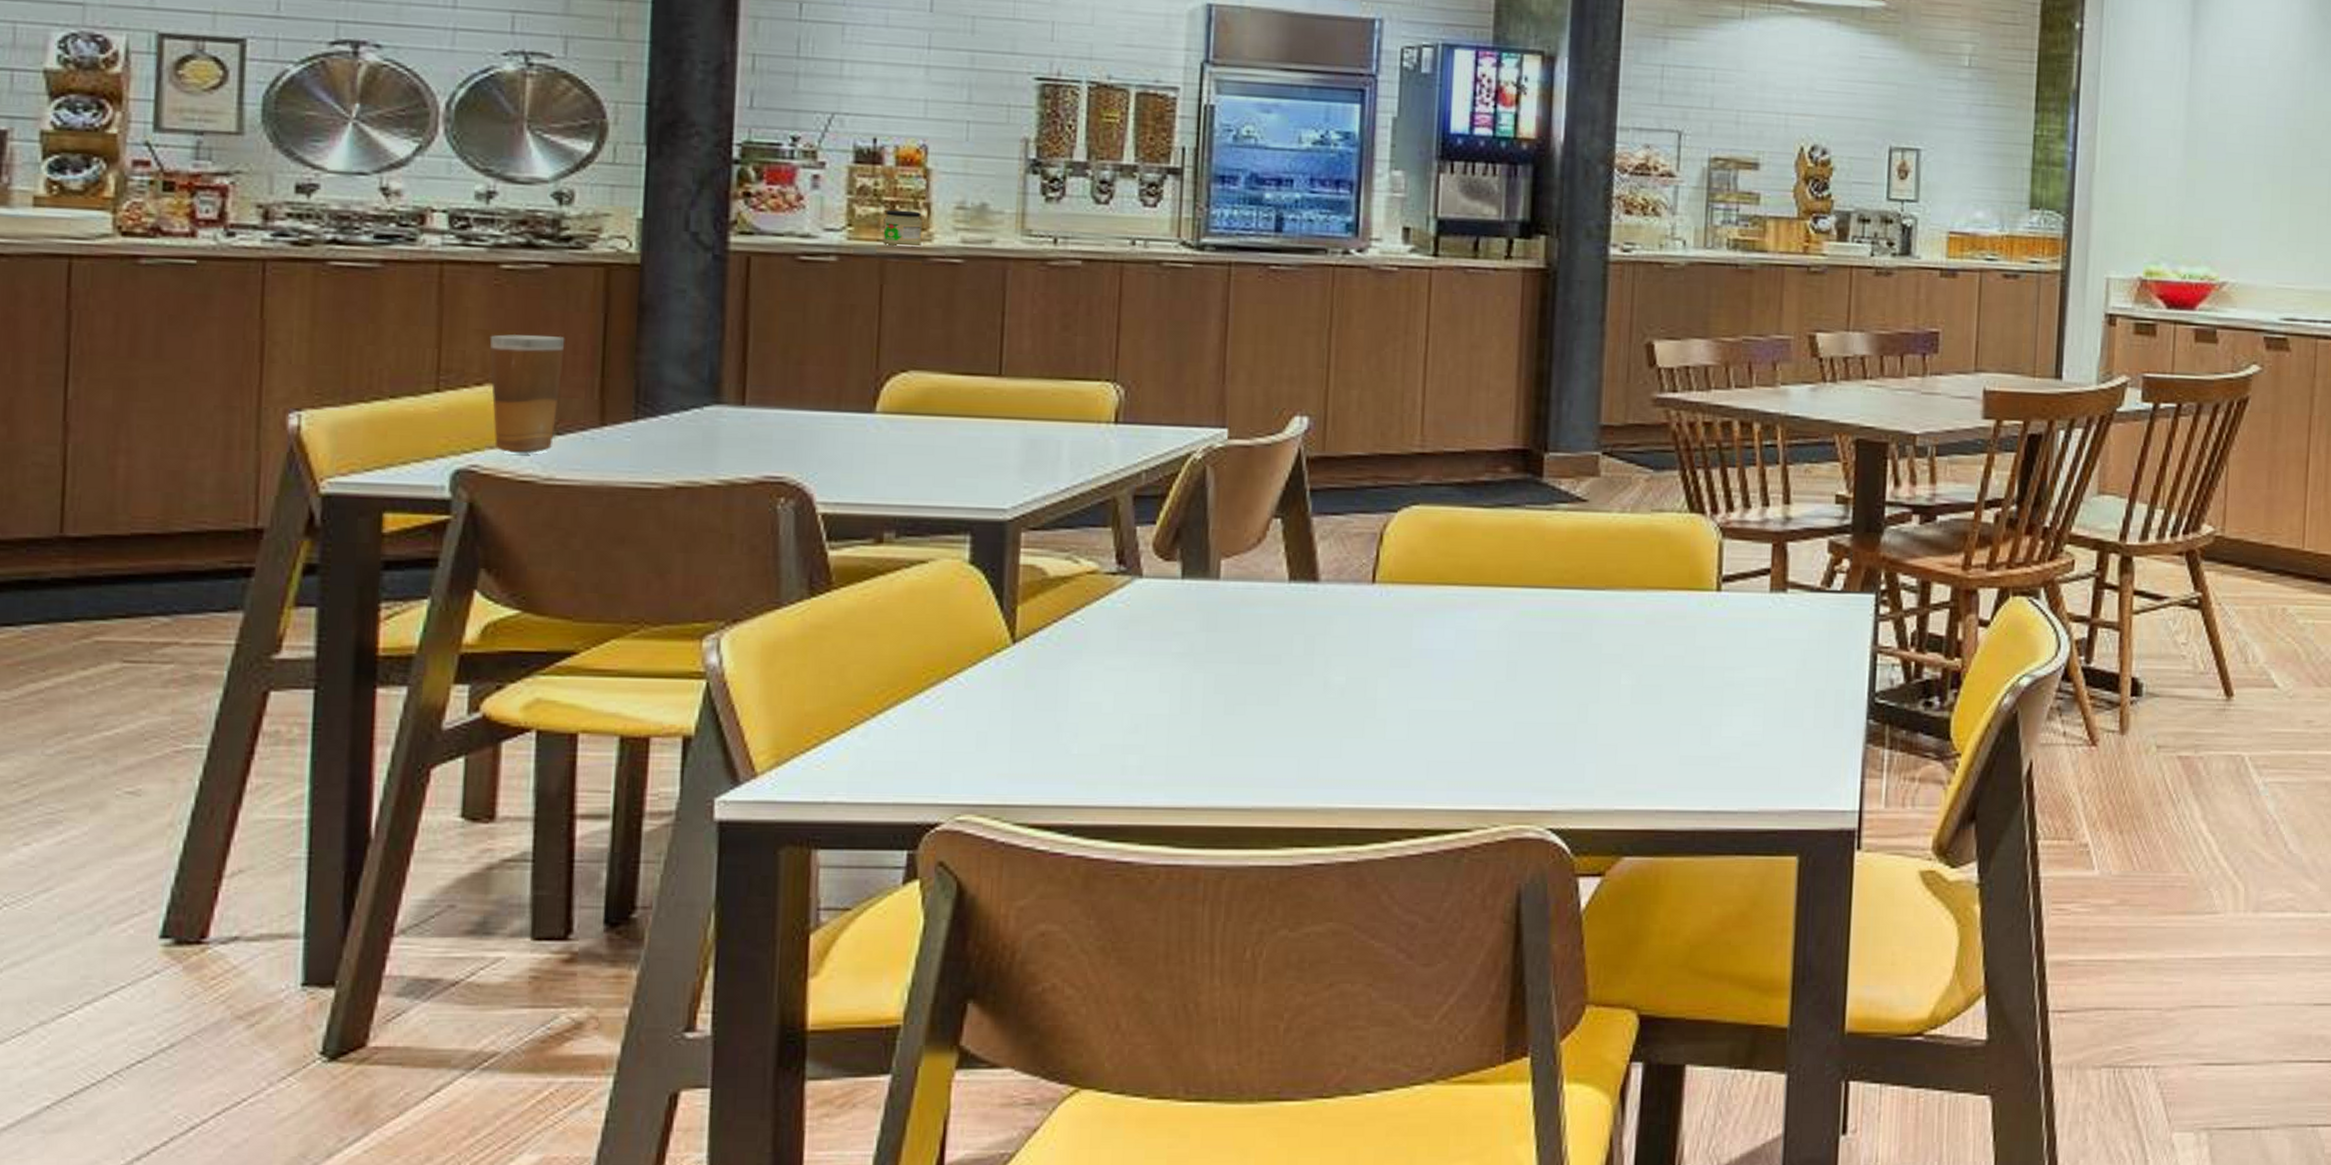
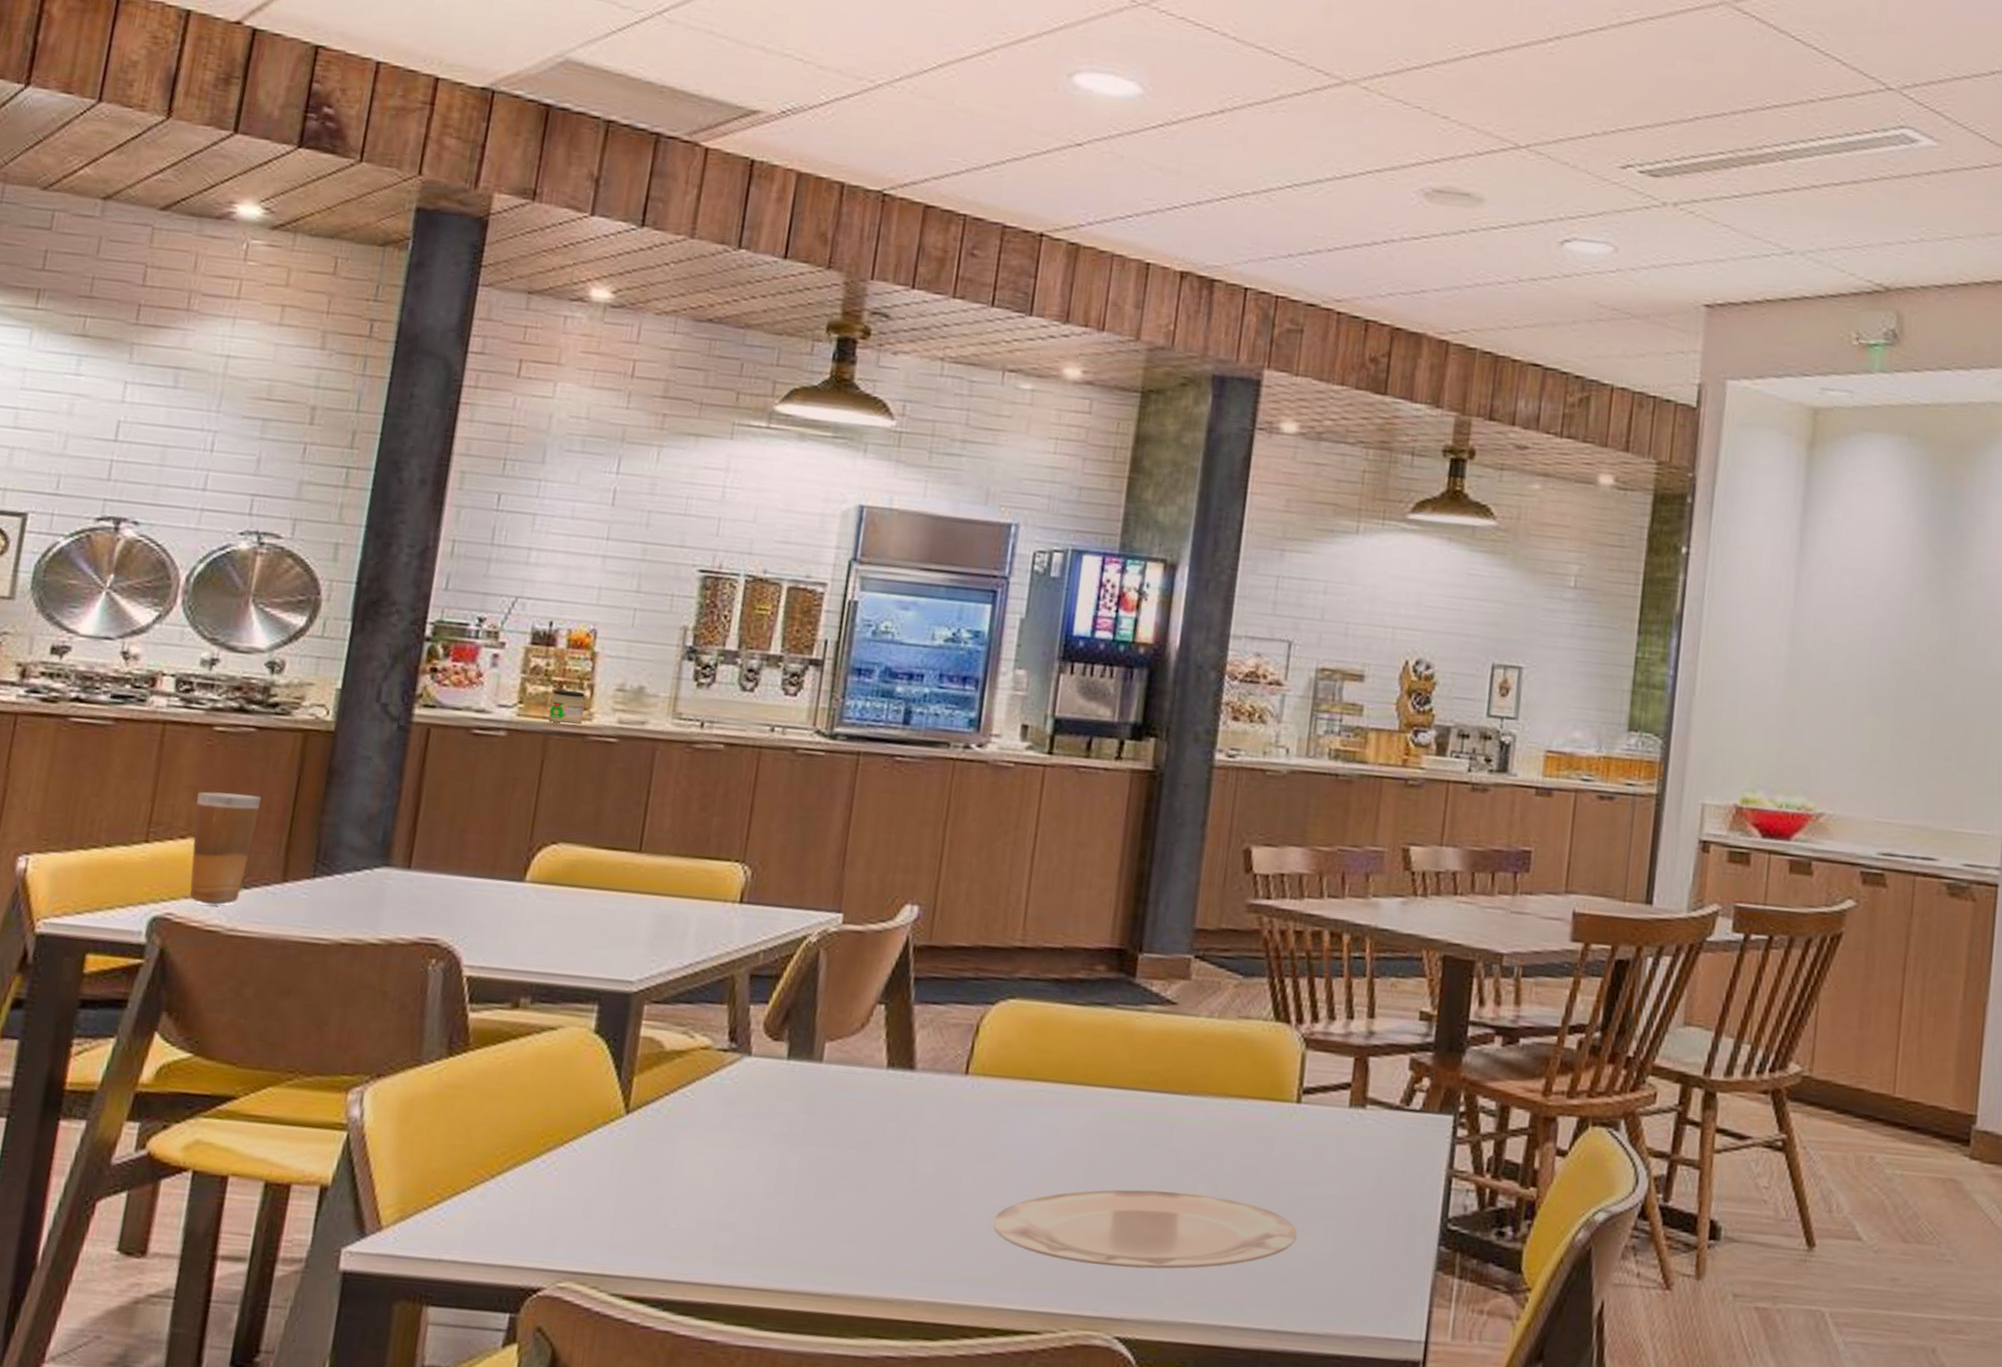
plate: none [1413,684,1726,761] -> present [992,1189,1298,1269]

